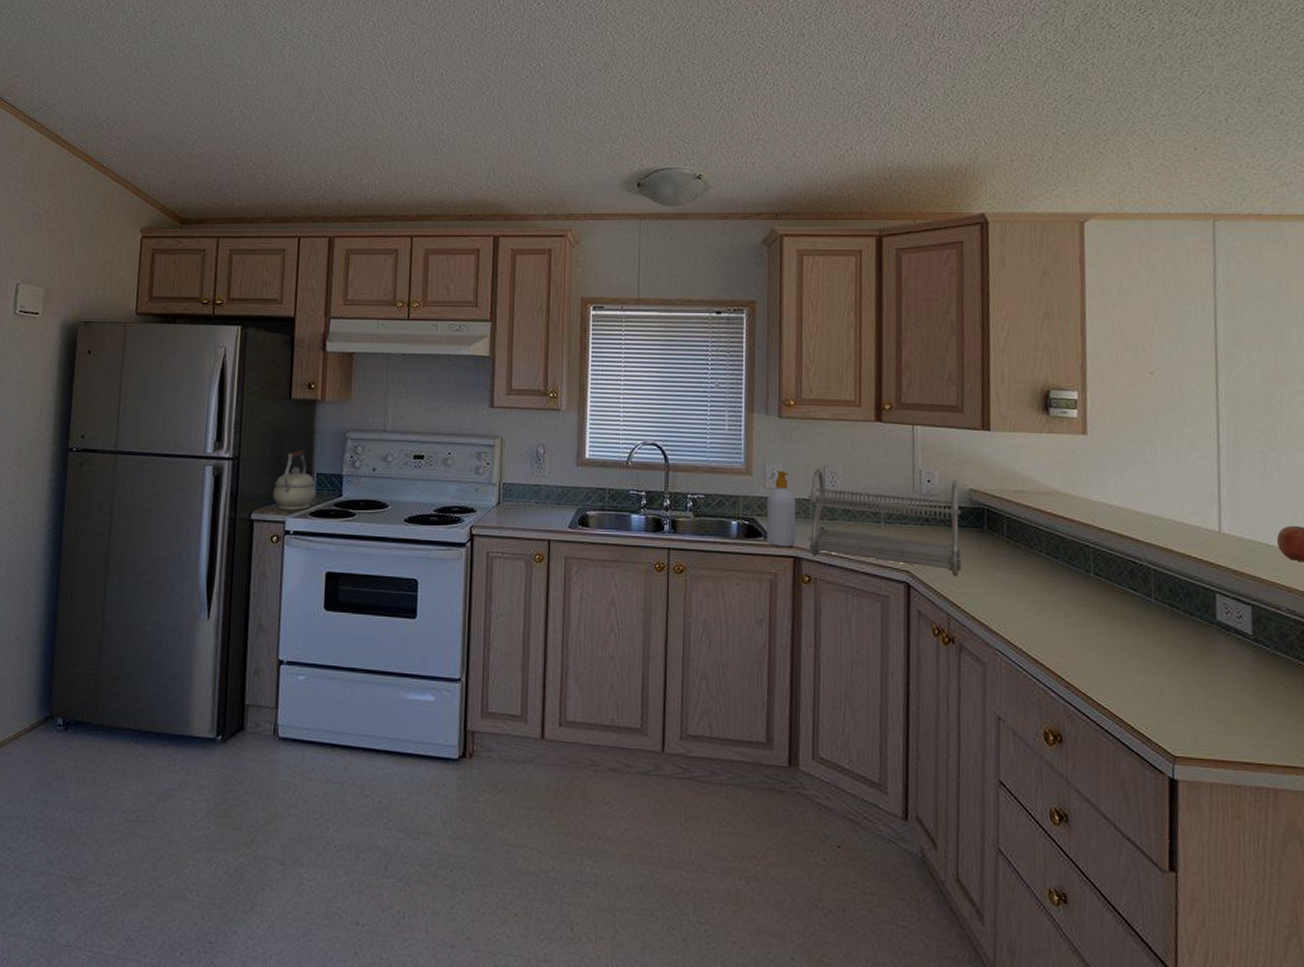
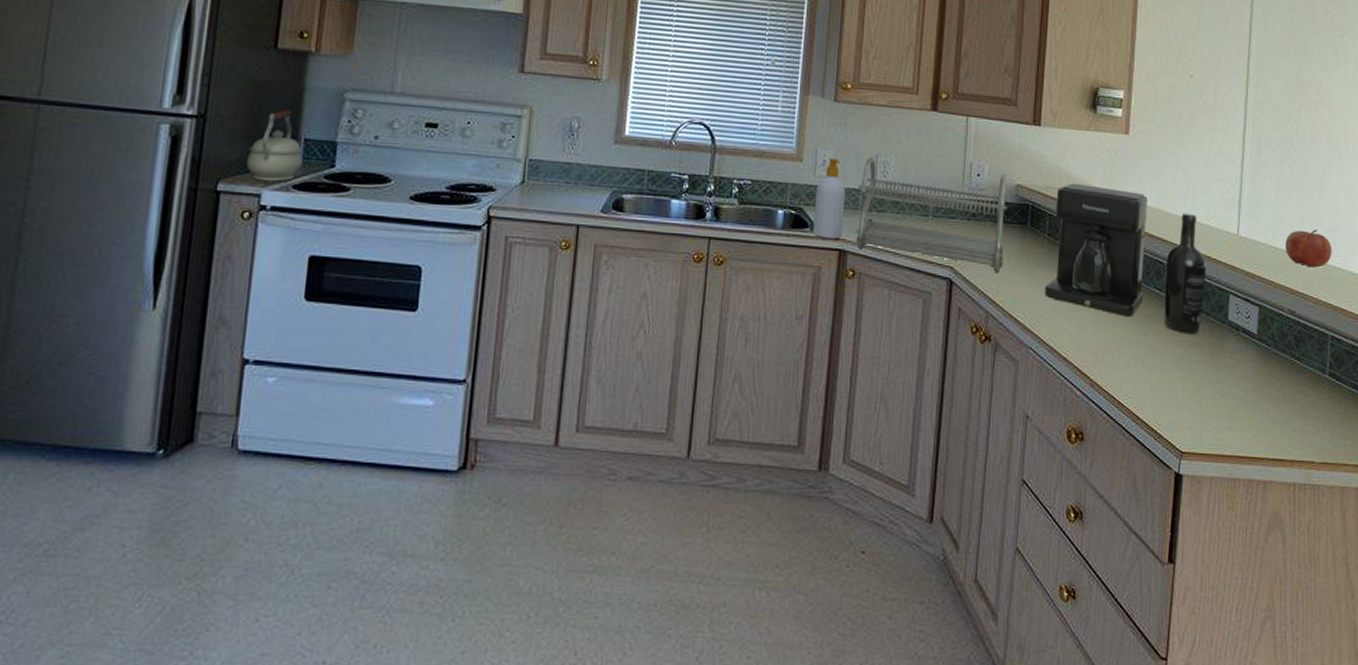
coffee maker: none [1008,485,1118,619] -> present [1045,182,1148,318]
wine bottle: none [1139,511,1187,635] -> present [1164,213,1207,335]

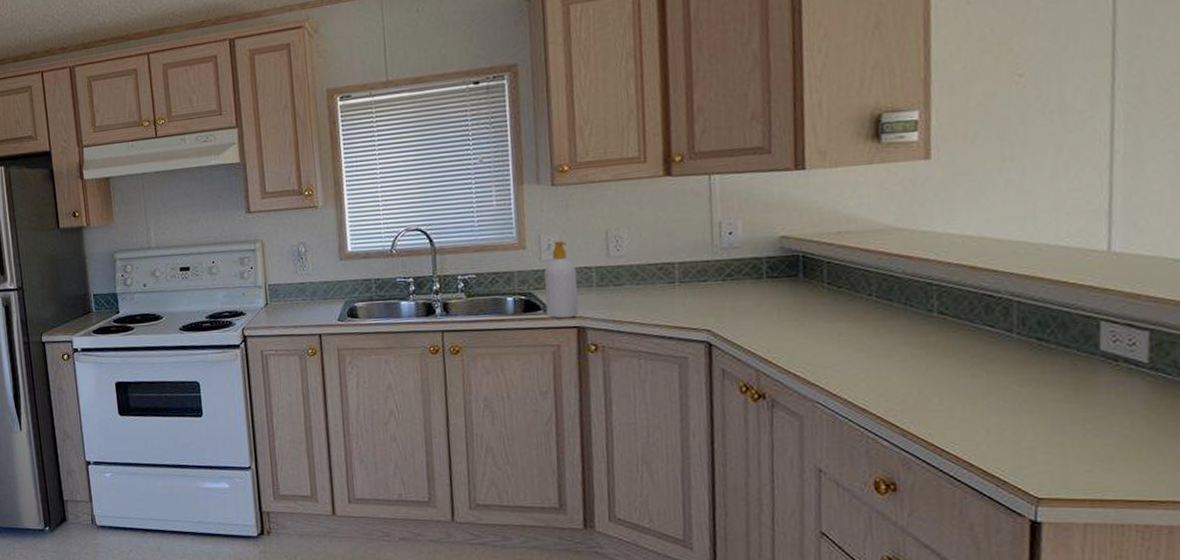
kettle: present [245,109,303,182] -> none [56,274,96,331]
dish rack: present [855,157,1008,274] -> none [590,228,773,331]
coffee maker: present [1045,182,1148,318] -> none [829,222,968,361]
wine bottle: present [1164,213,1207,335] -> none [997,235,1062,372]

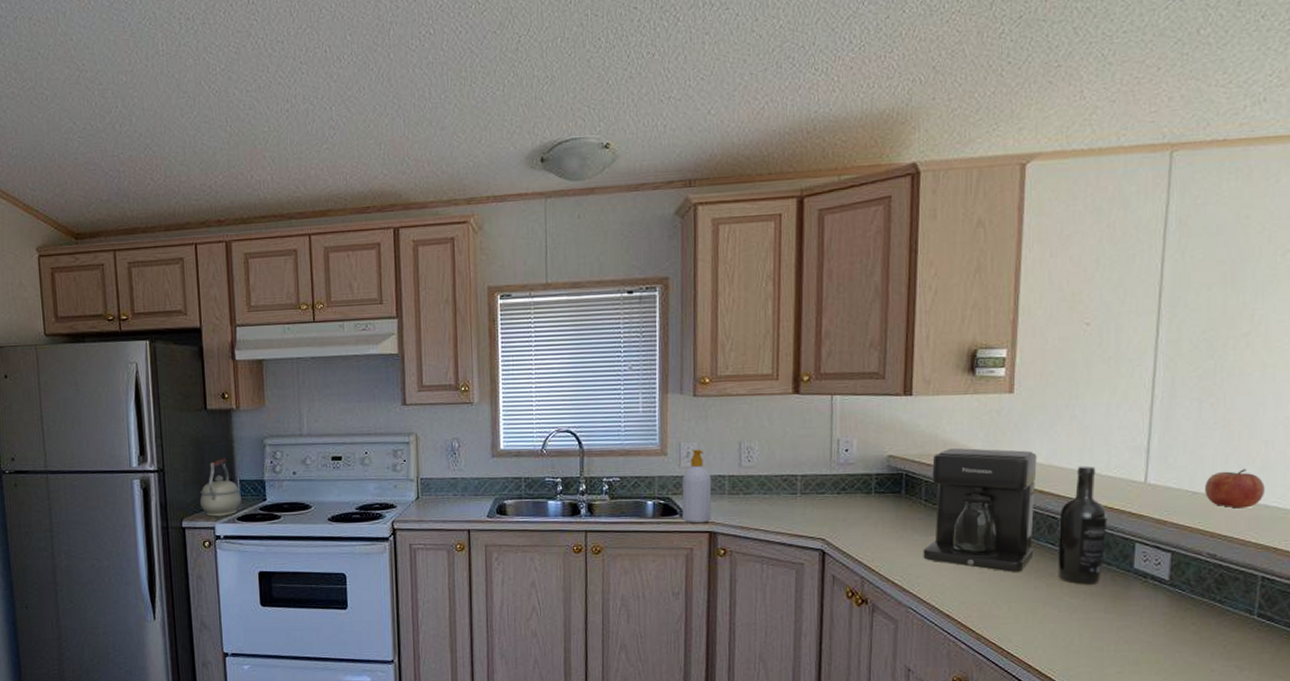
kettle: none [56,274,96,331] -> present [199,458,242,517]
coffee maker: none [829,222,968,361] -> present [923,447,1037,573]
wine bottle: none [997,235,1062,372] -> present [1057,465,1108,585]

